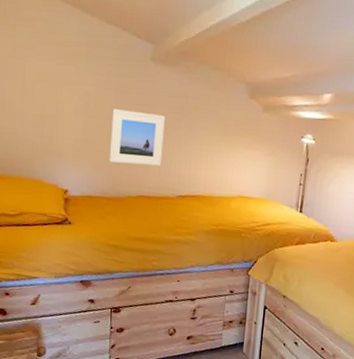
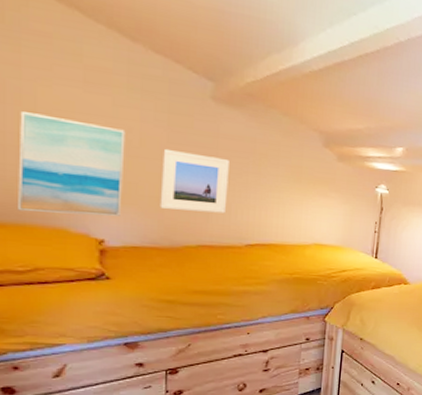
wall art: none [10,84,85,170] -> present [16,111,126,216]

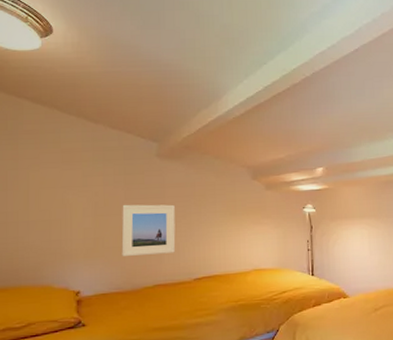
wall art: present [16,111,126,216] -> none [15,193,93,276]

